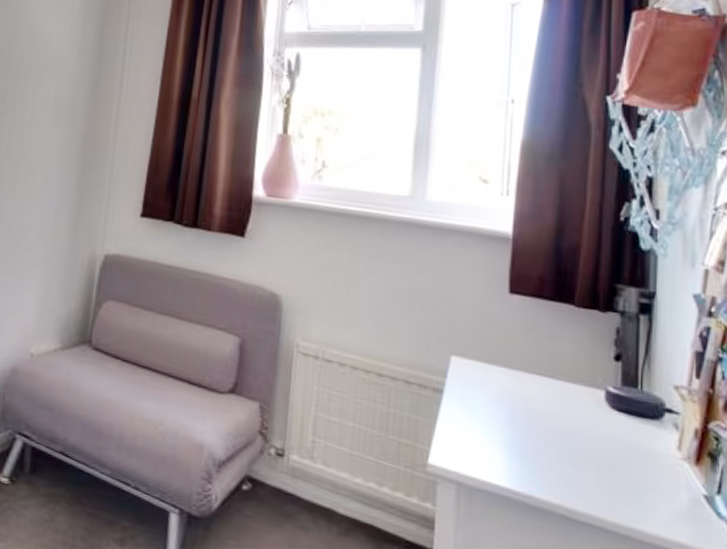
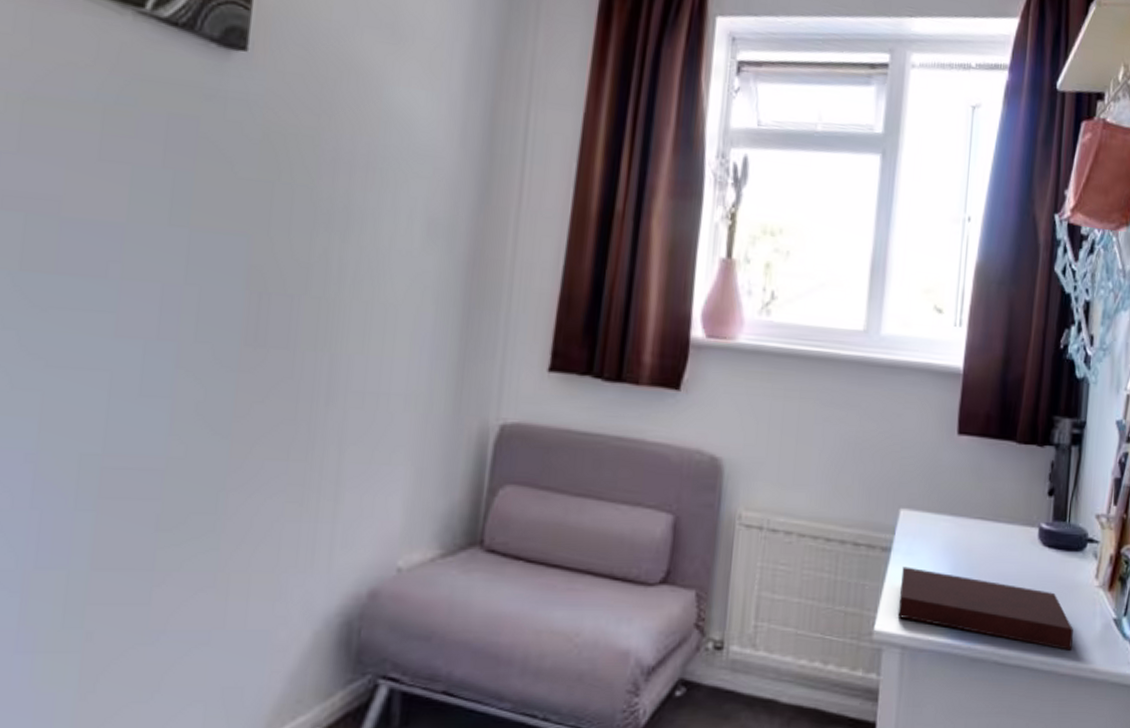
notebook: none [452,408,653,519] -> present [897,566,1073,650]

